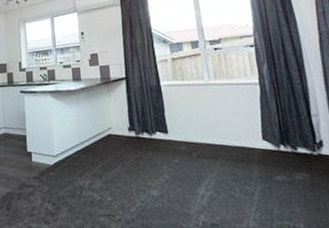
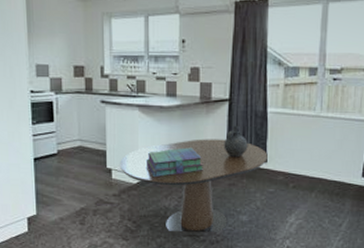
dining table: none [38,115,168,212] -> present [120,139,268,233]
stack of books: none [60,125,111,158] -> present [146,147,203,178]
ceramic jug: none [126,100,148,132] -> present [224,125,248,158]

